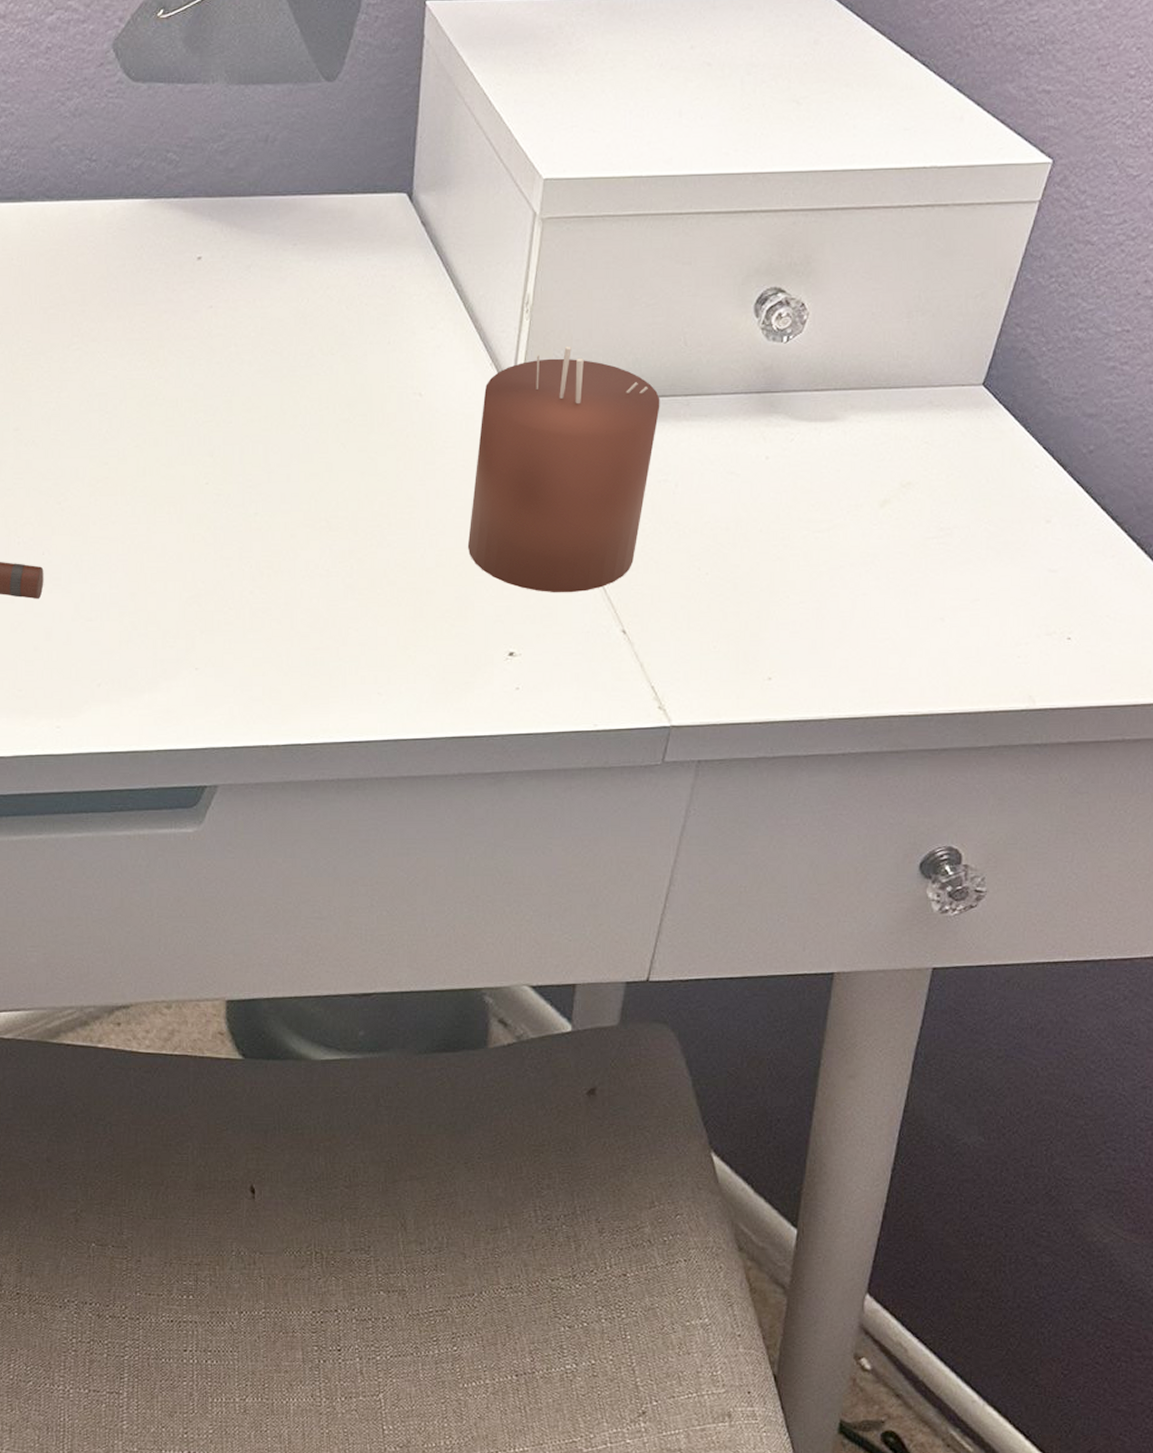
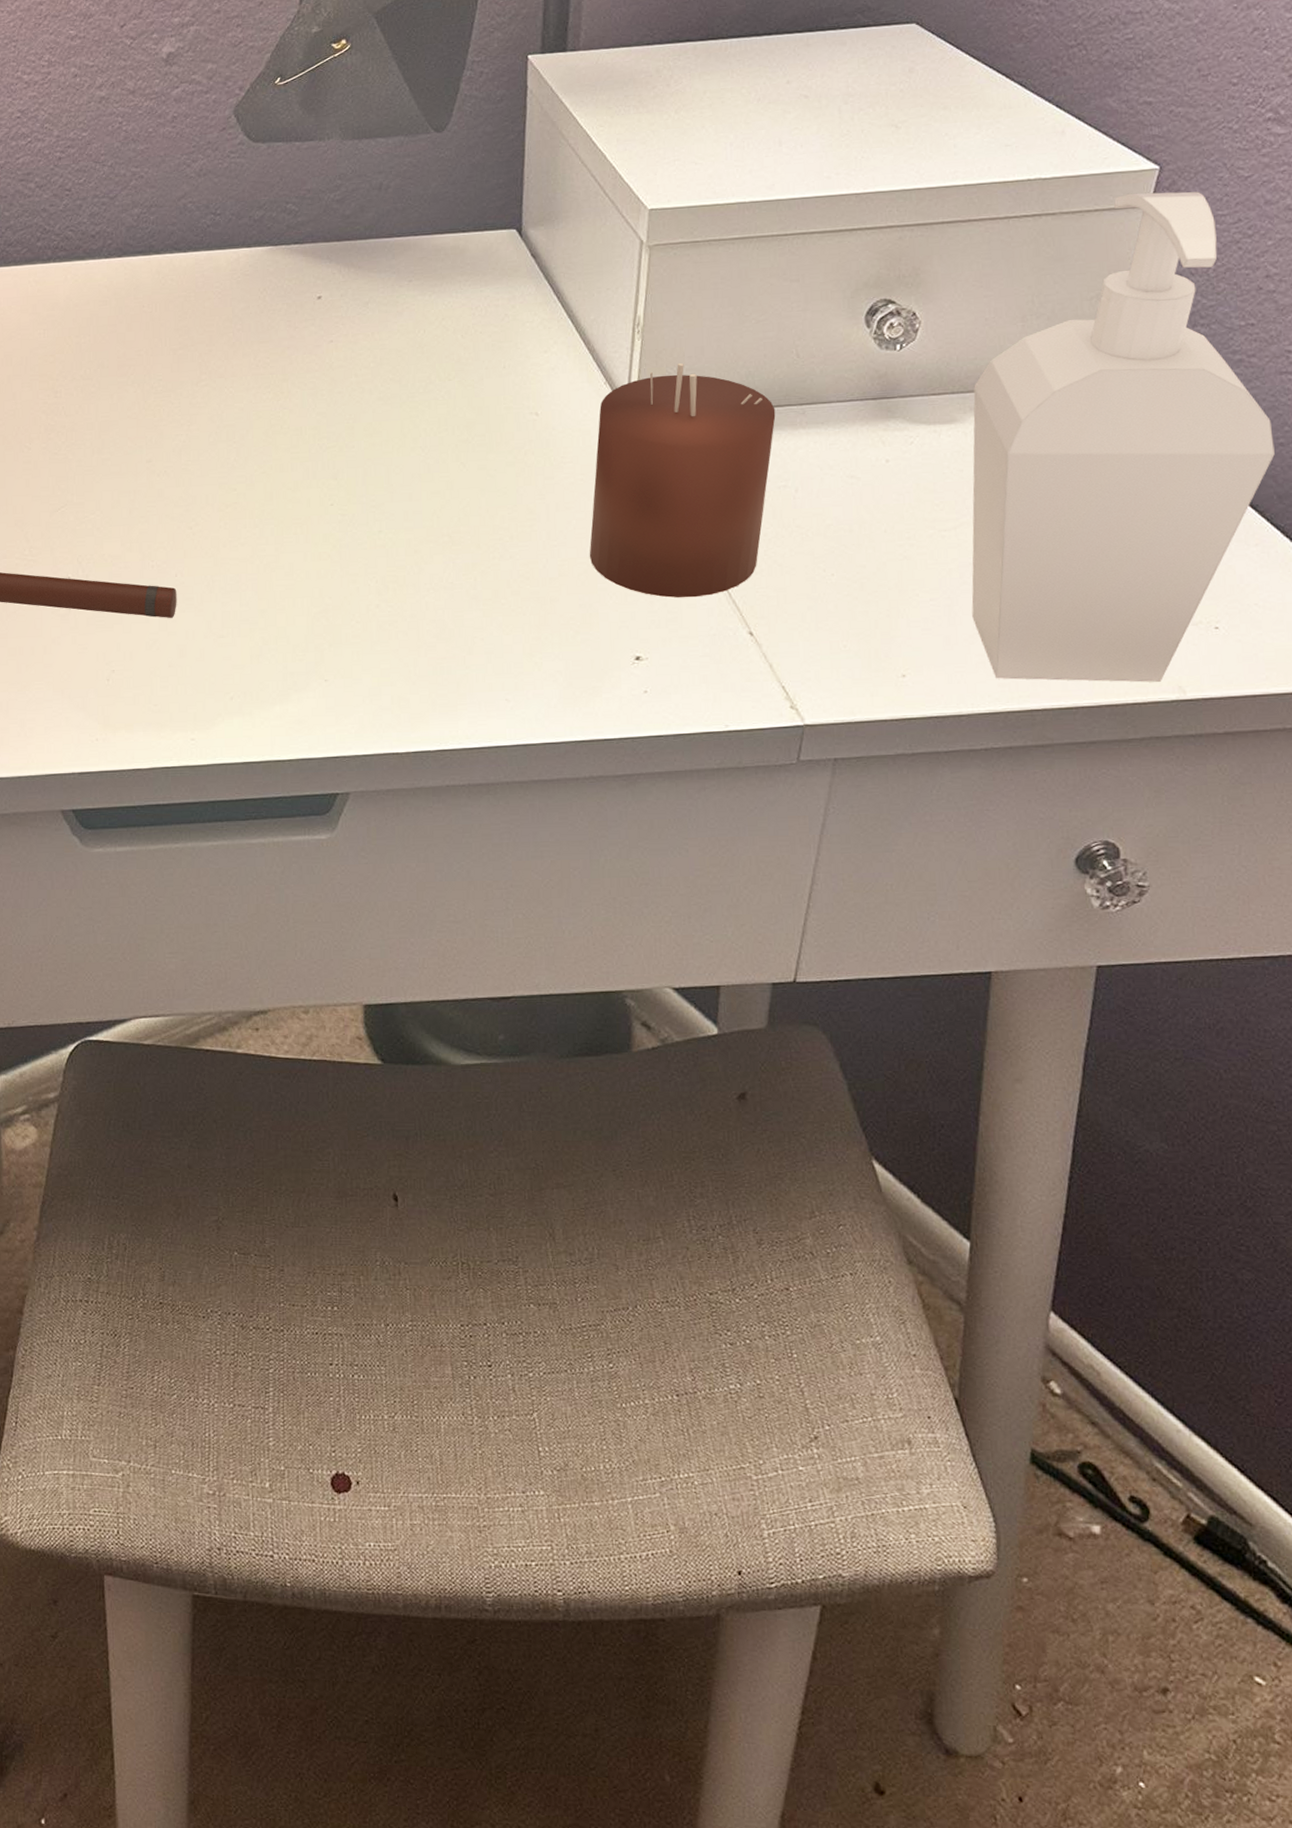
soap bottle: none [839,187,1138,691] -> present [971,191,1275,682]

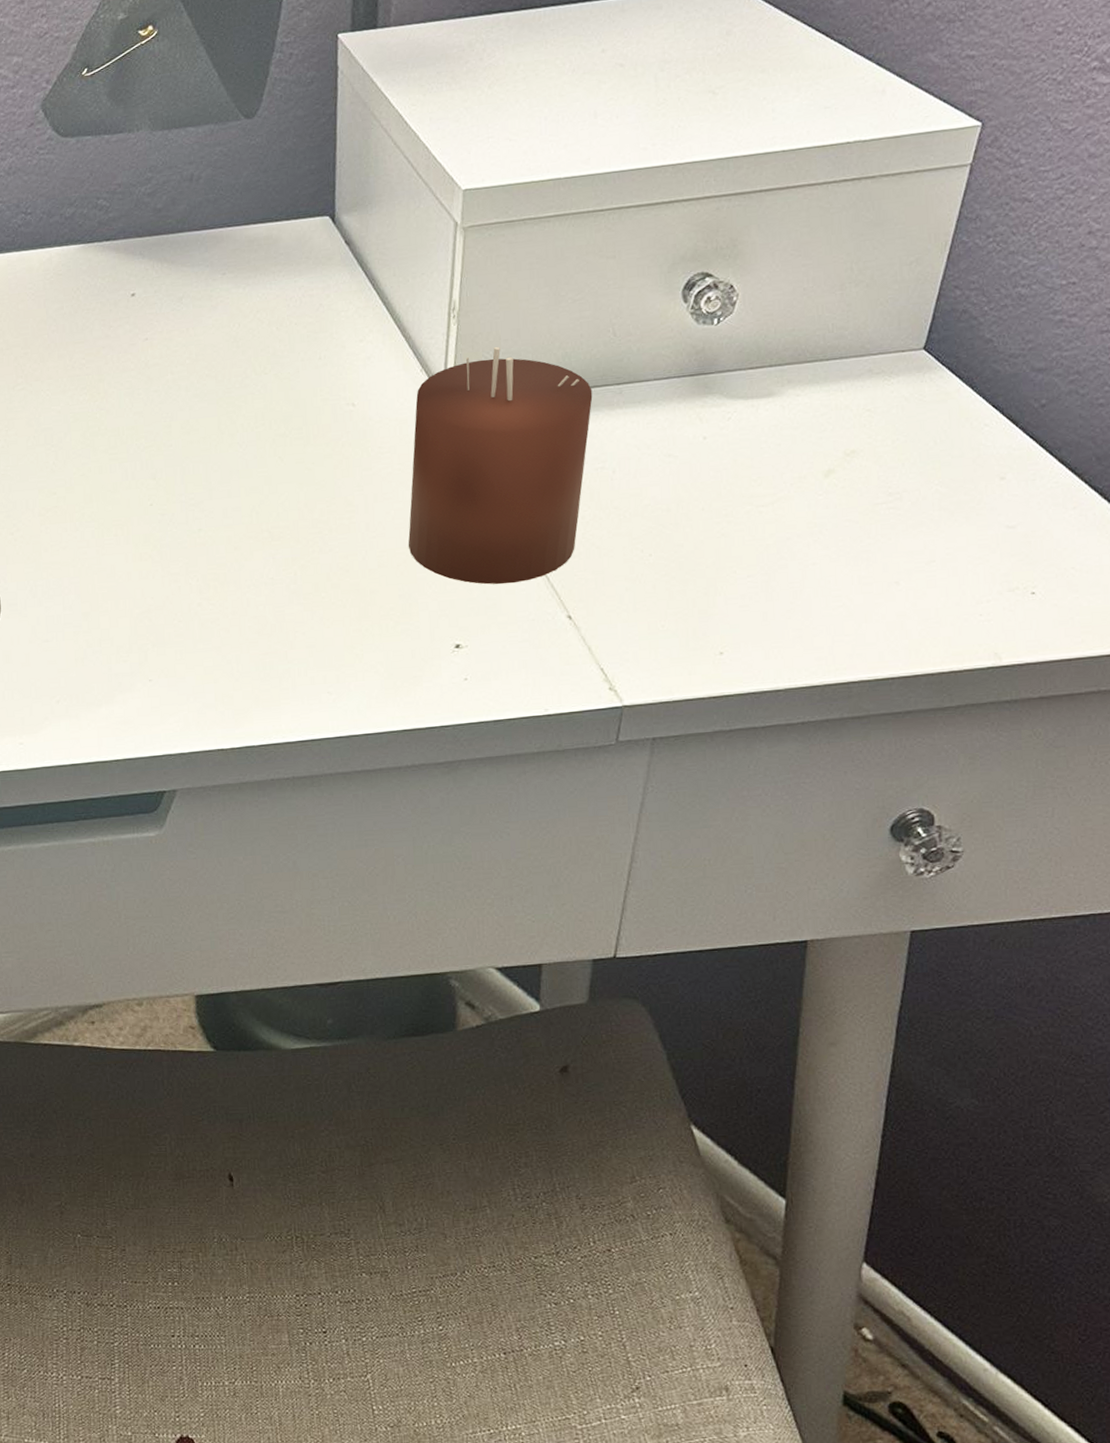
soap bottle: present [971,191,1275,682] -> none [789,147,1094,653]

